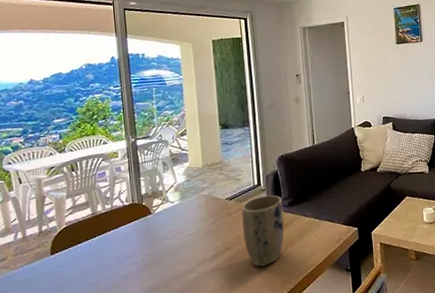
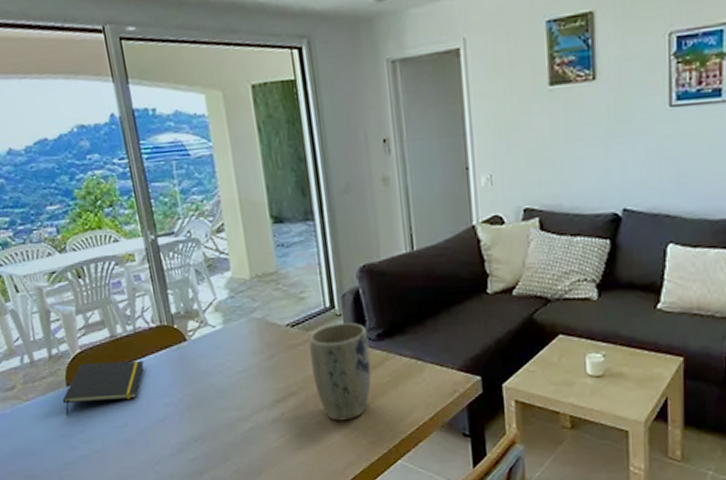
notepad: none [45,230,116,279] -> present [62,360,144,416]

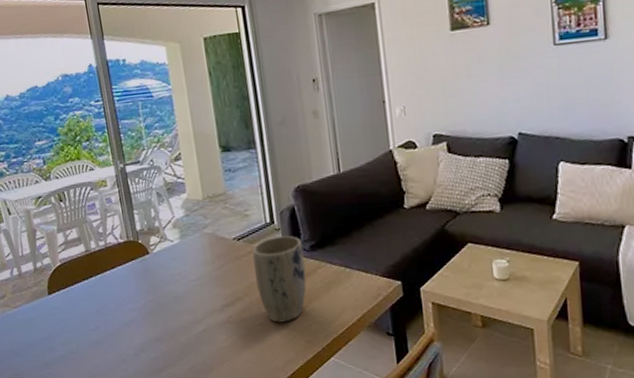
notepad: present [62,360,144,416] -> none [44,271,113,321]

